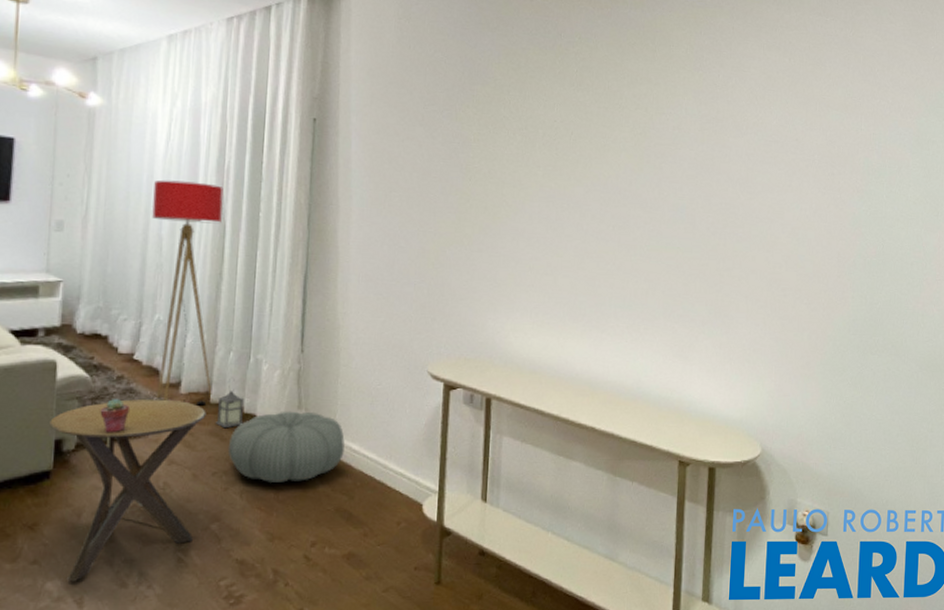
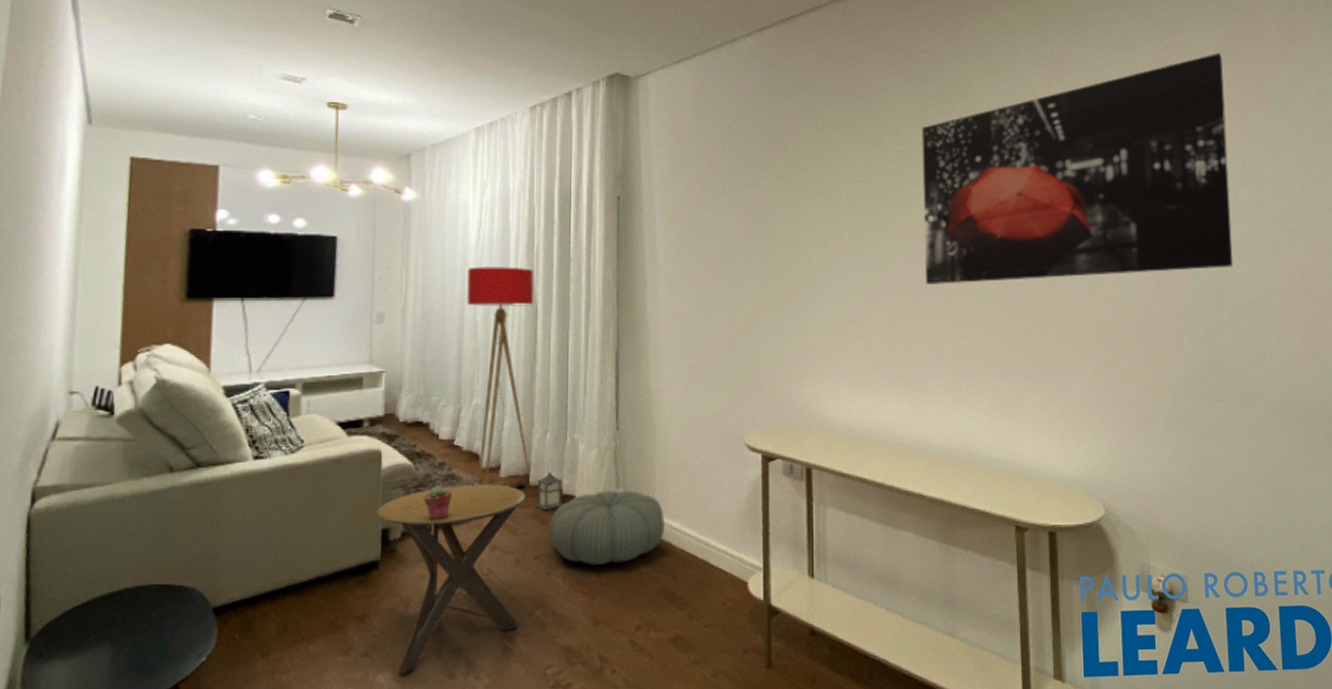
wall art: none [614,23,909,231] -> present [921,53,1234,284]

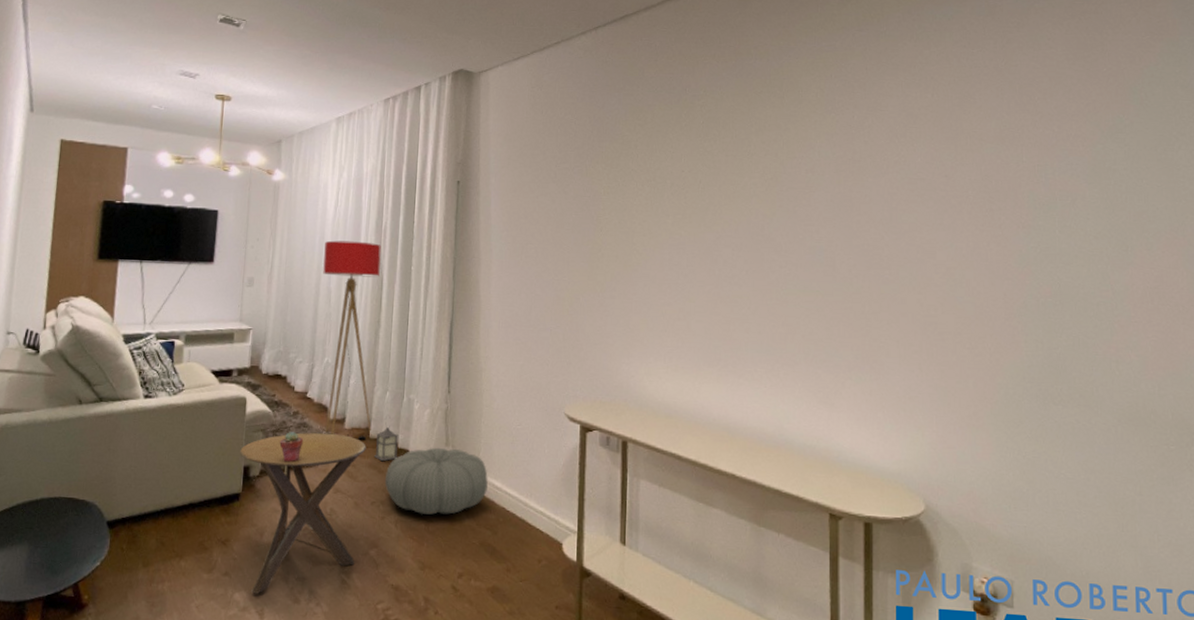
wall art: present [921,53,1234,284] -> none [746,47,1078,273]

